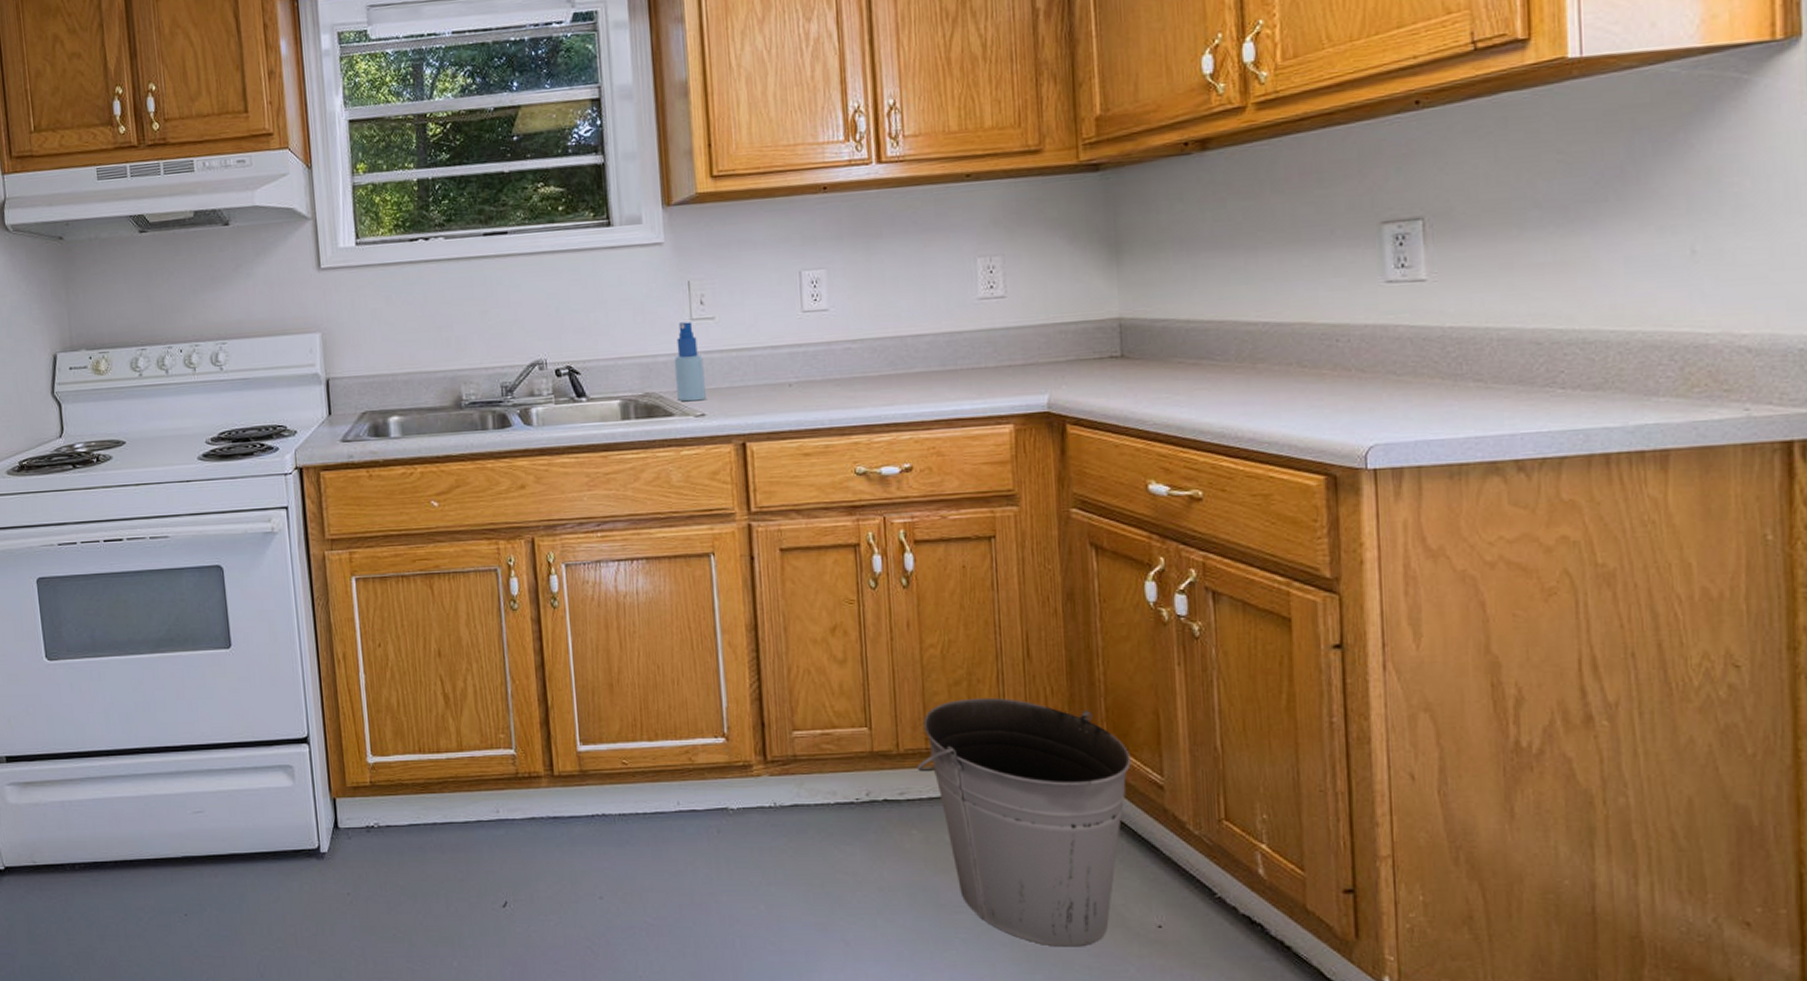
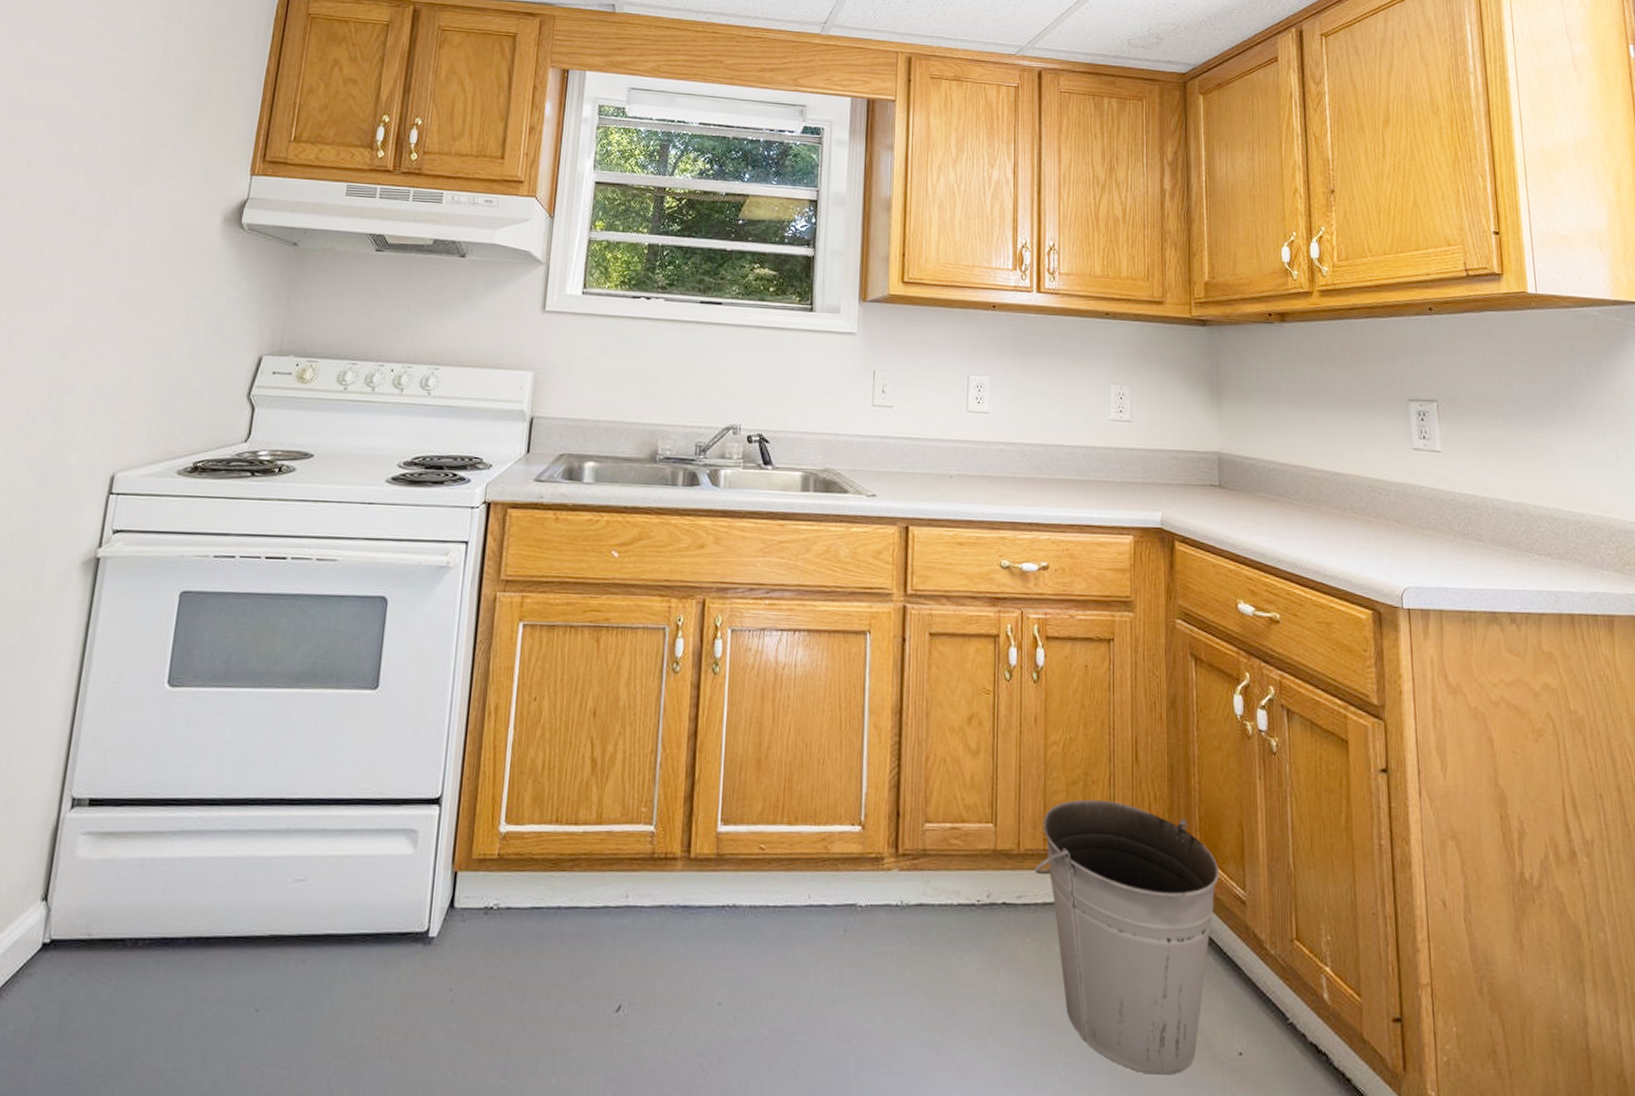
spray bottle: present [673,322,706,402] -> none [852,407,879,482]

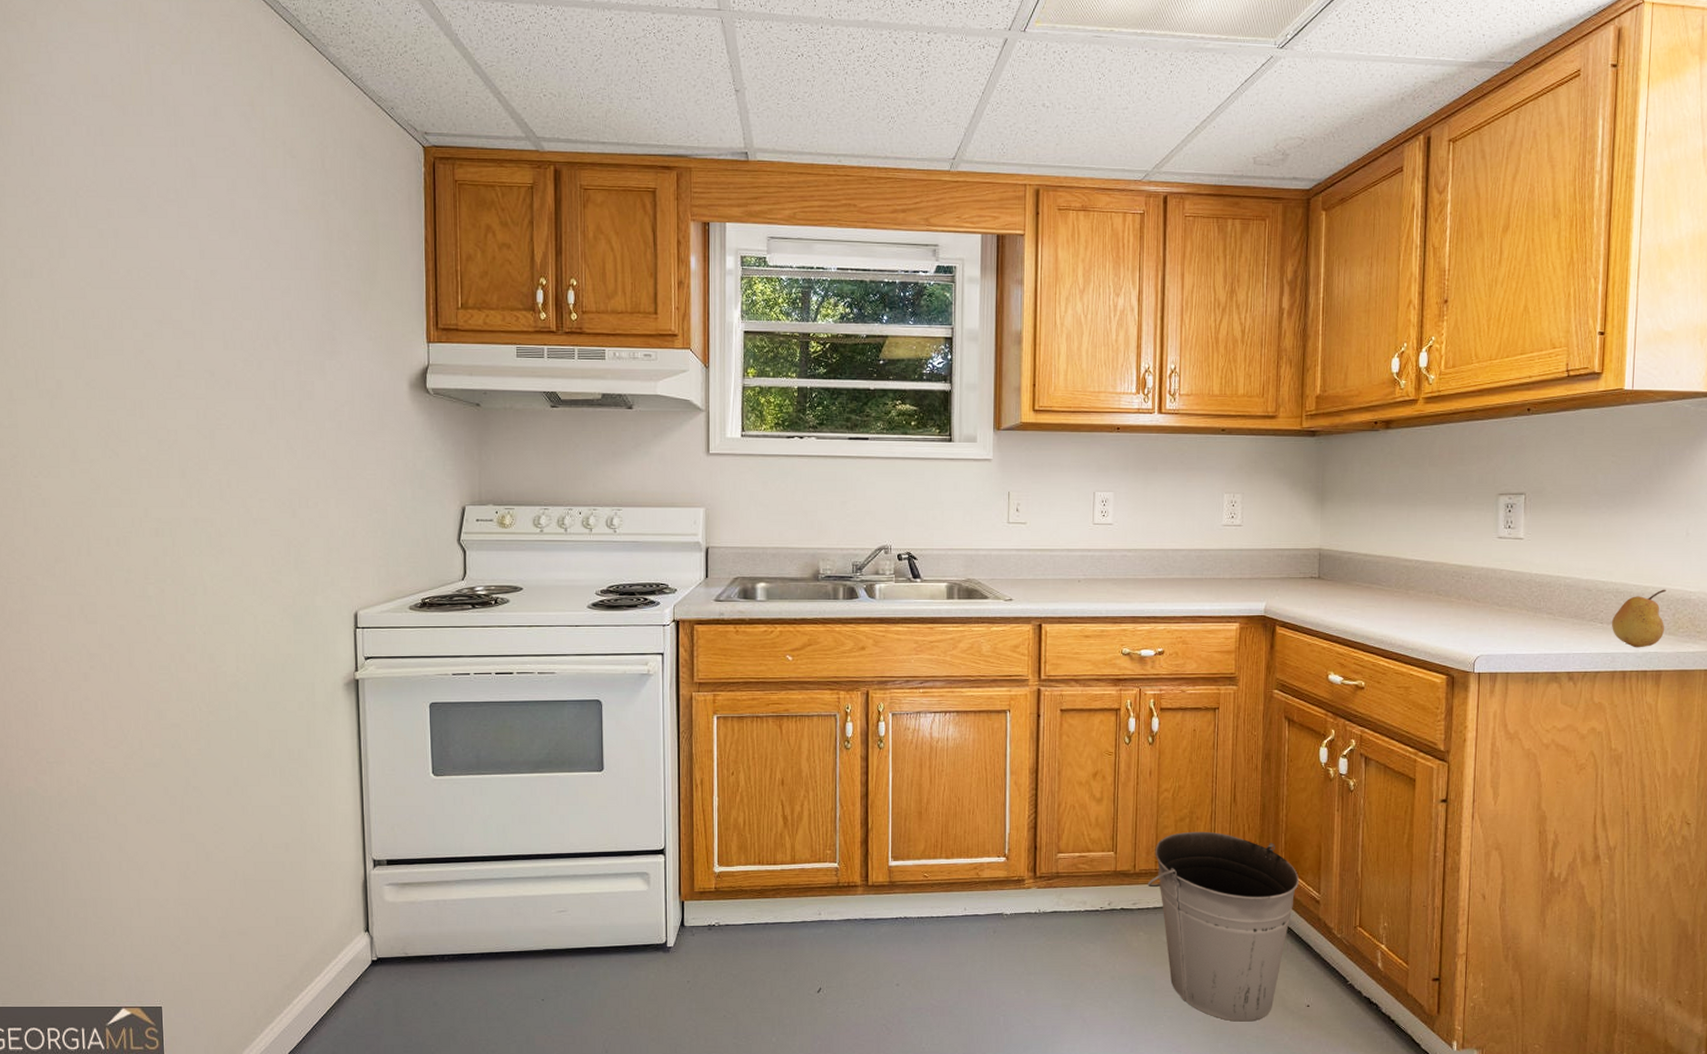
fruit: none [1549,517,1610,587] -> present [1611,589,1666,648]

